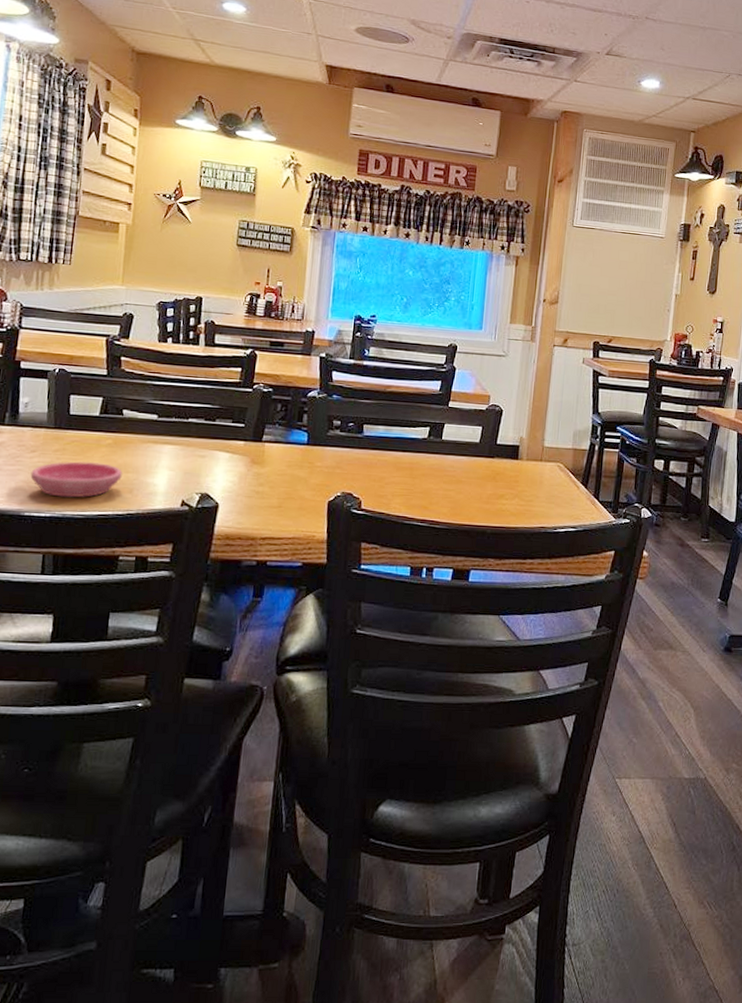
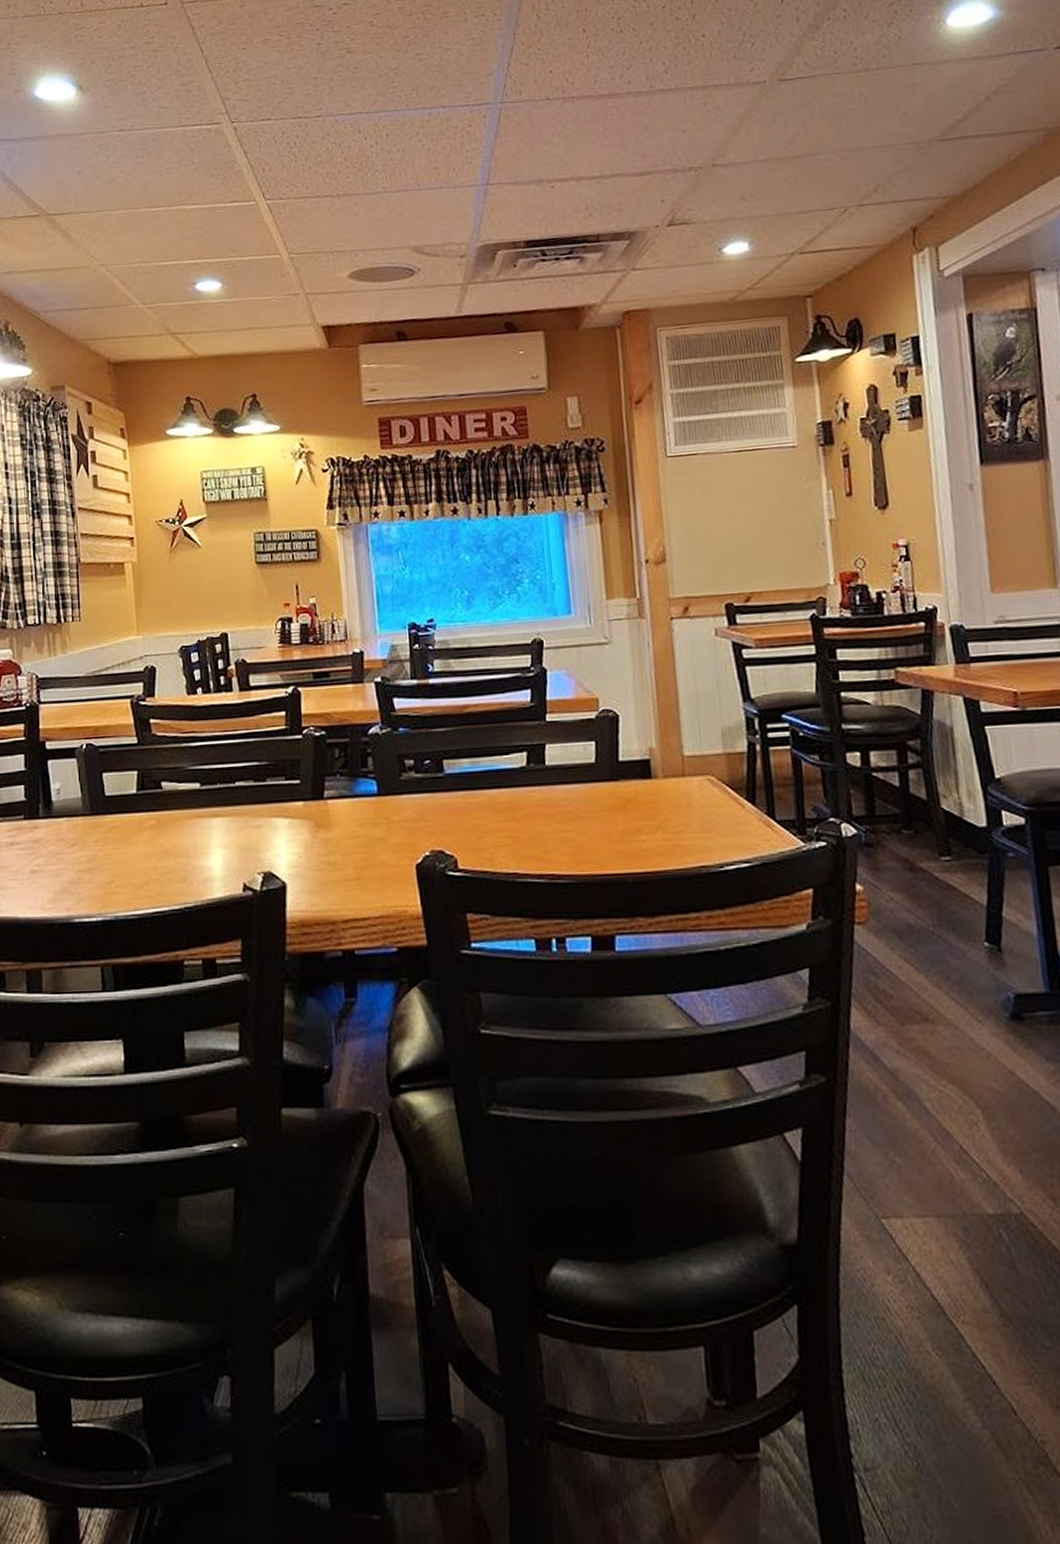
saucer: present [30,461,122,498] -> none [74,849,172,896]

